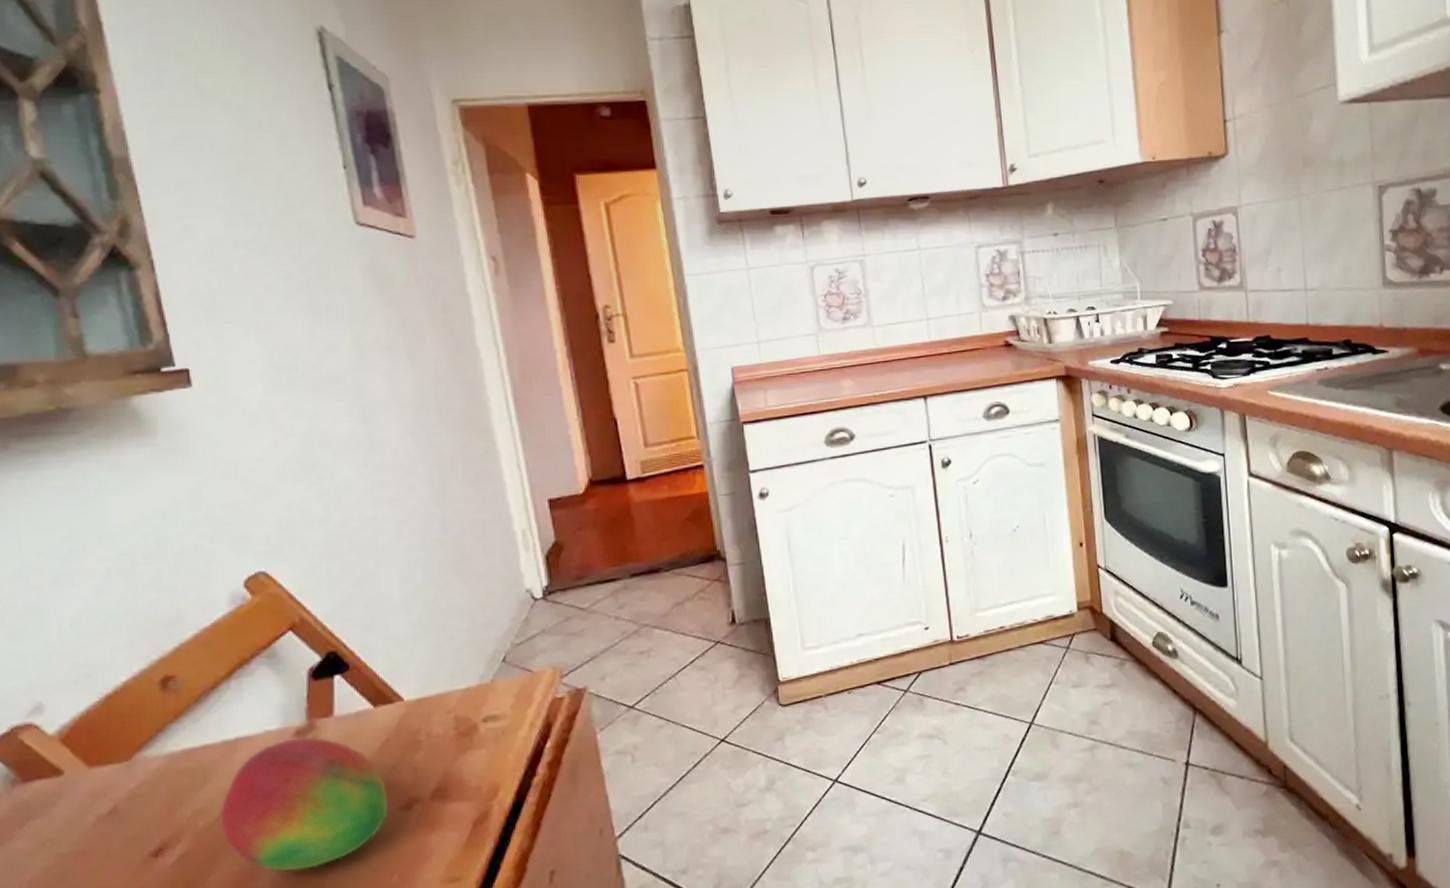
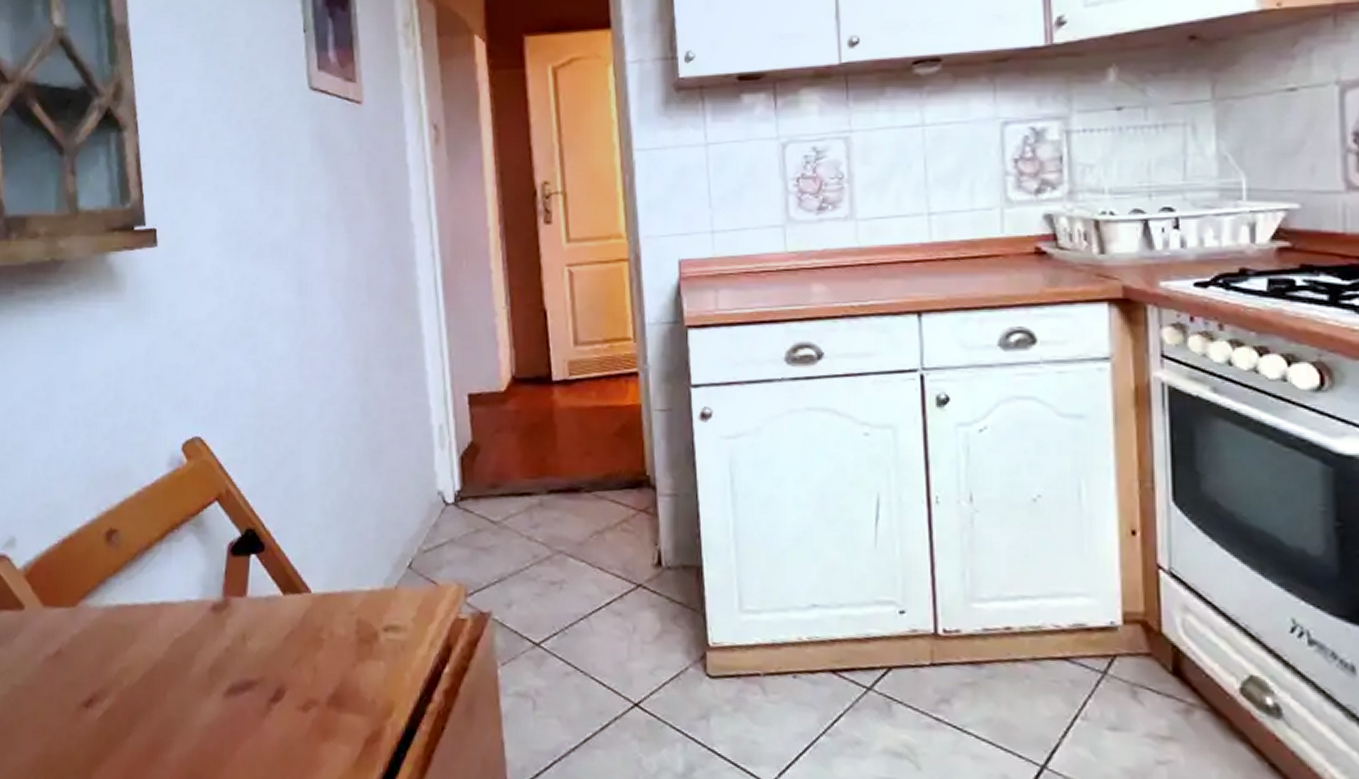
fruit: present [220,736,390,872] -> none [141,612,289,753]

